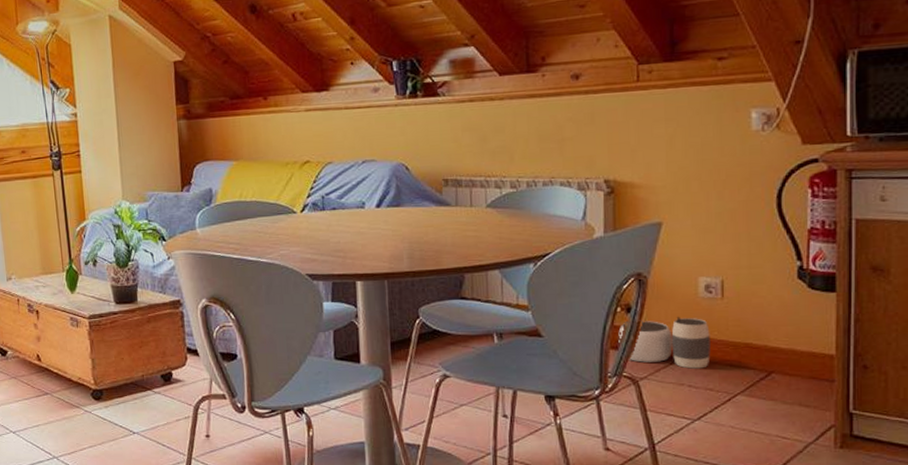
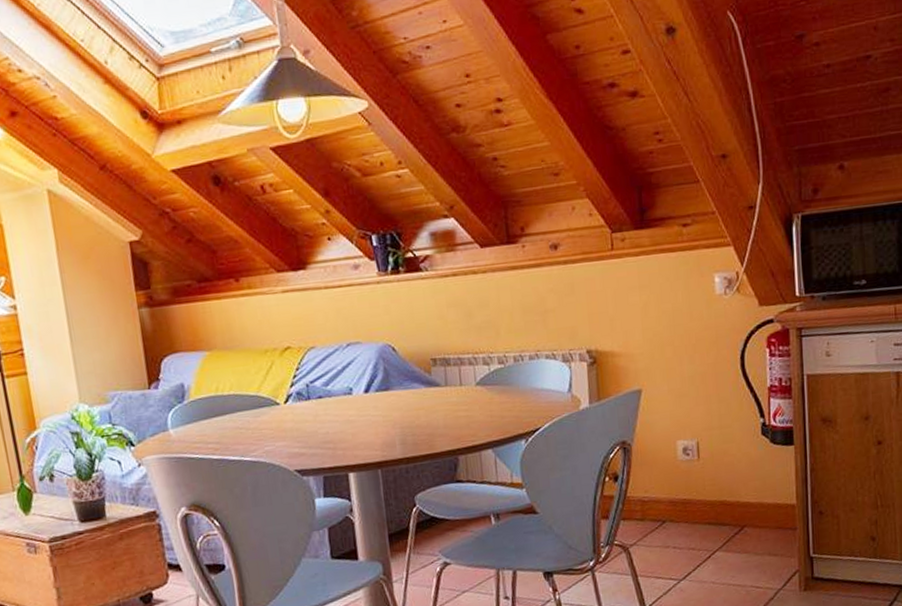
waste basket: present [618,316,711,369] -> none [608,480,691,531]

